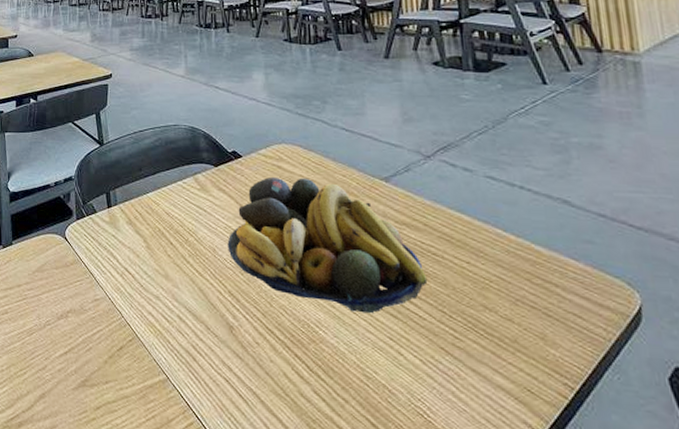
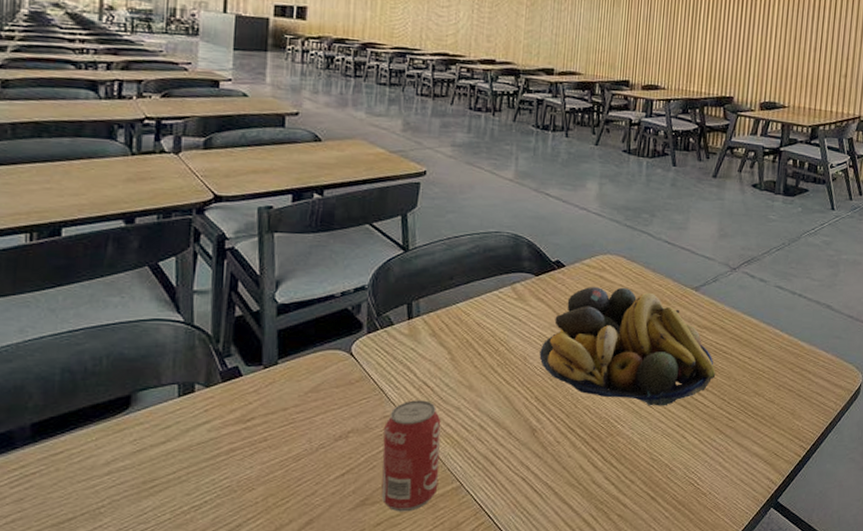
beverage can: none [96,285,147,400] -> present [381,400,441,512]

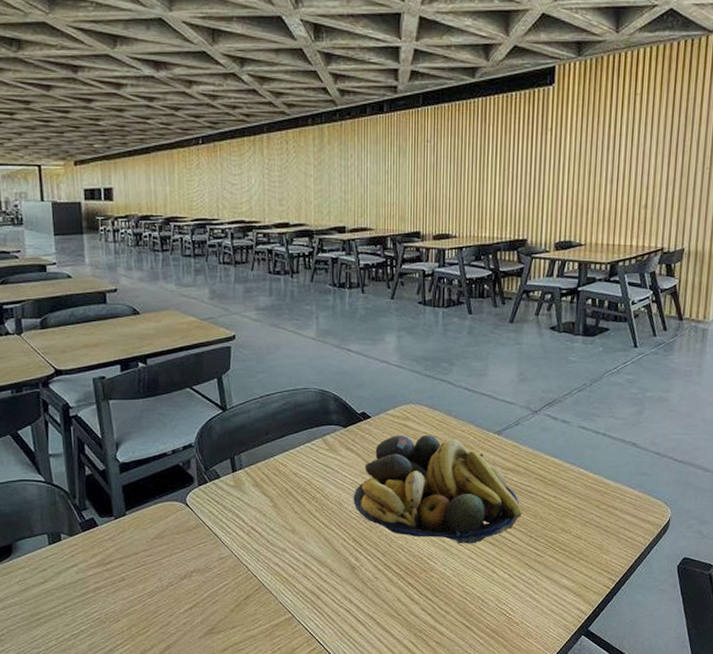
beverage can: present [381,400,441,512] -> none [221,543,273,639]

